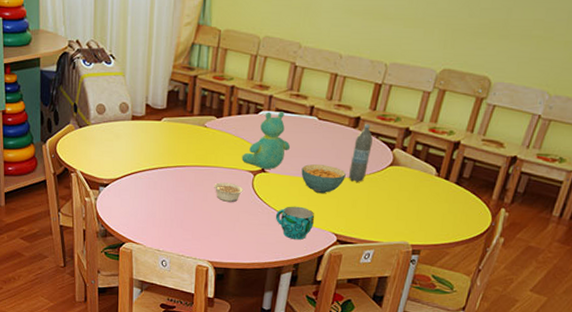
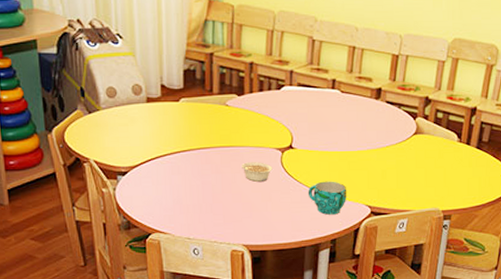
teddy bear: present [241,111,291,169] -> none [268,86,316,145]
cereal bowl: present [301,164,346,194] -> none [329,137,373,167]
water bottle: present [349,124,373,182] -> none [376,95,395,153]

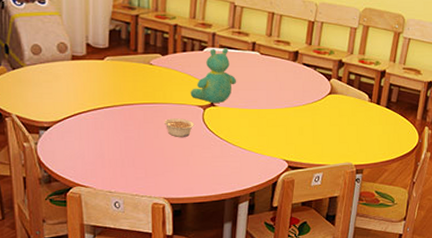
teddy bear: none [268,86,316,145] -> present [190,48,237,103]
cup: present [307,181,347,215] -> none [228,137,266,169]

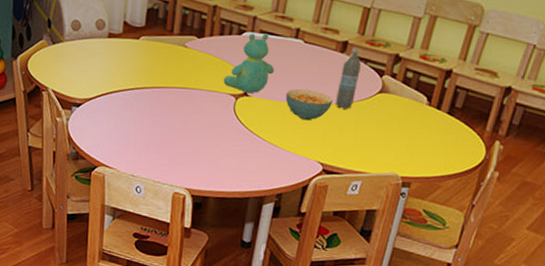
legume: present [164,118,194,137] -> none [193,105,224,127]
cereal bowl: none [249,96,290,124] -> present [285,89,332,121]
water bottle: none [294,58,311,111] -> present [336,49,361,110]

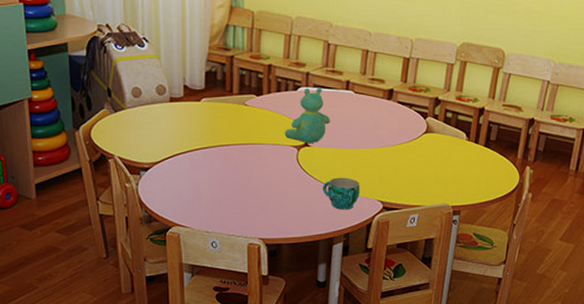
cup: none [257,132,300,168] -> present [322,177,360,210]
cereal bowl: present [285,89,332,121] -> none [343,136,385,164]
water bottle: present [336,49,361,110] -> none [388,96,407,151]

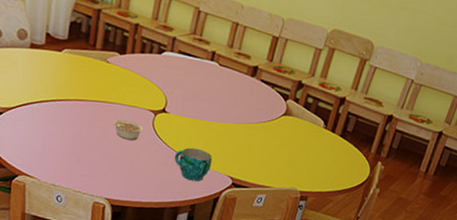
legume: none [259,159,289,178] -> present [114,119,144,140]
teddy bear: present [284,87,331,143] -> none [143,53,192,110]

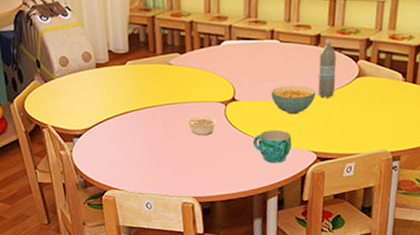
cereal bowl: none [201,108,243,138] -> present [271,85,315,115]
water bottle: none [246,74,269,129] -> present [318,40,337,99]

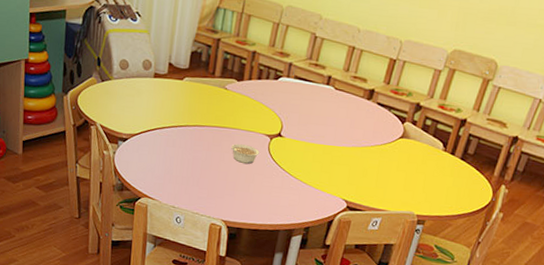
cup: present [252,129,292,163] -> none [289,171,327,204]
cereal bowl: present [271,85,315,115] -> none [316,132,358,161]
water bottle: present [318,40,337,99] -> none [361,97,386,152]

